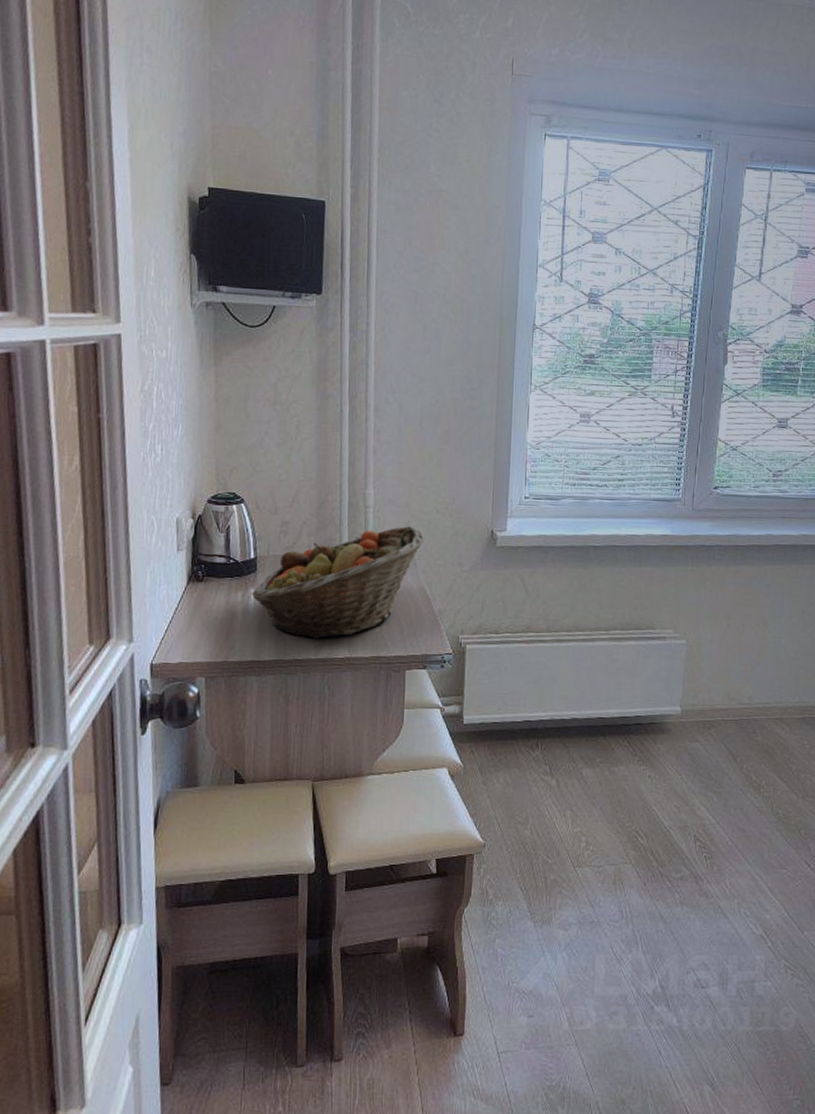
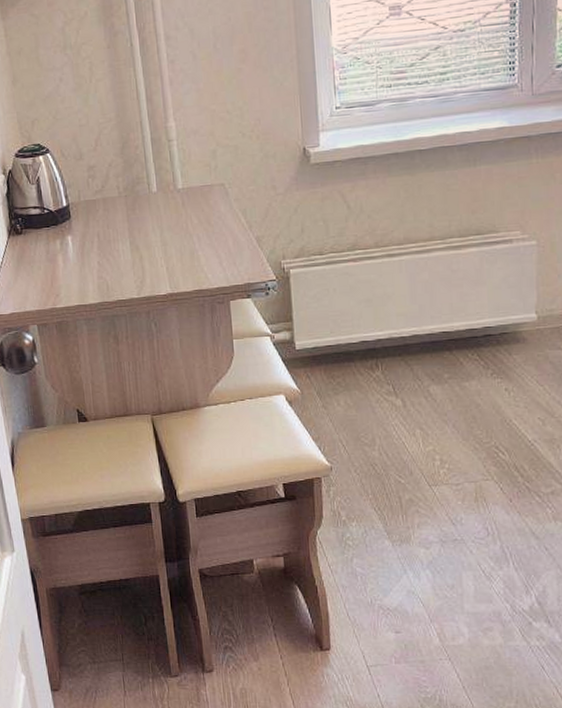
fruit basket: present [251,526,425,640] -> none [69,154,234,279]

